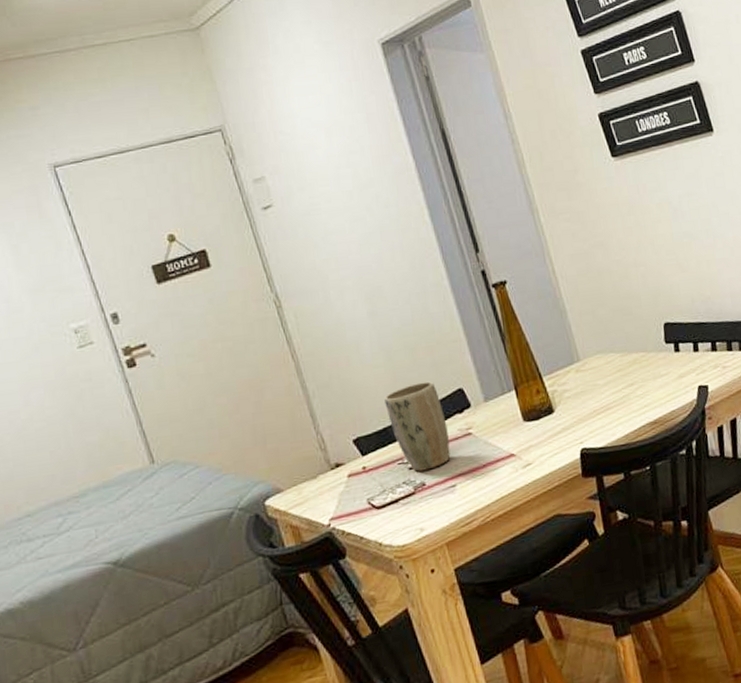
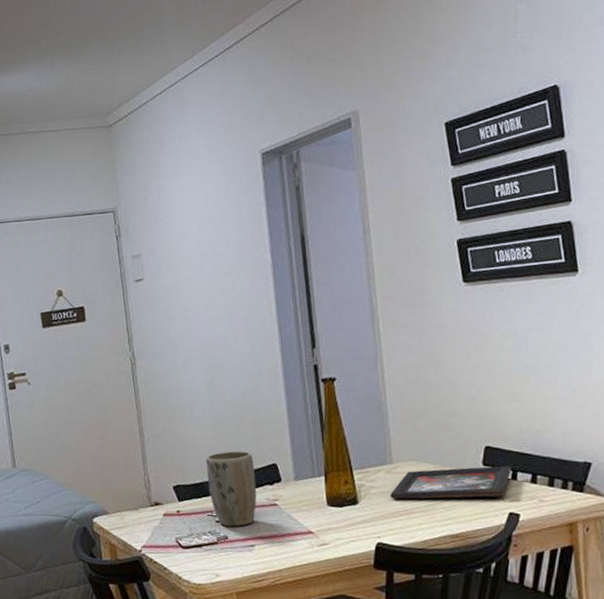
decorative tray: none [583,338,692,399] -> present [390,465,511,500]

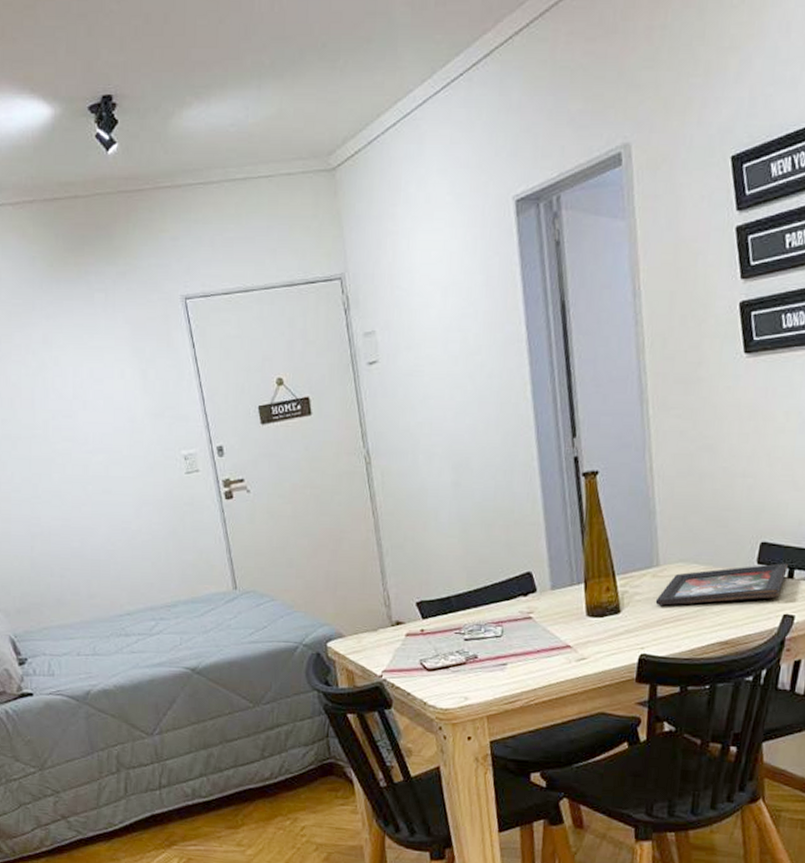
plant pot: present [206,450,257,527] -> none [453,559,510,645]

